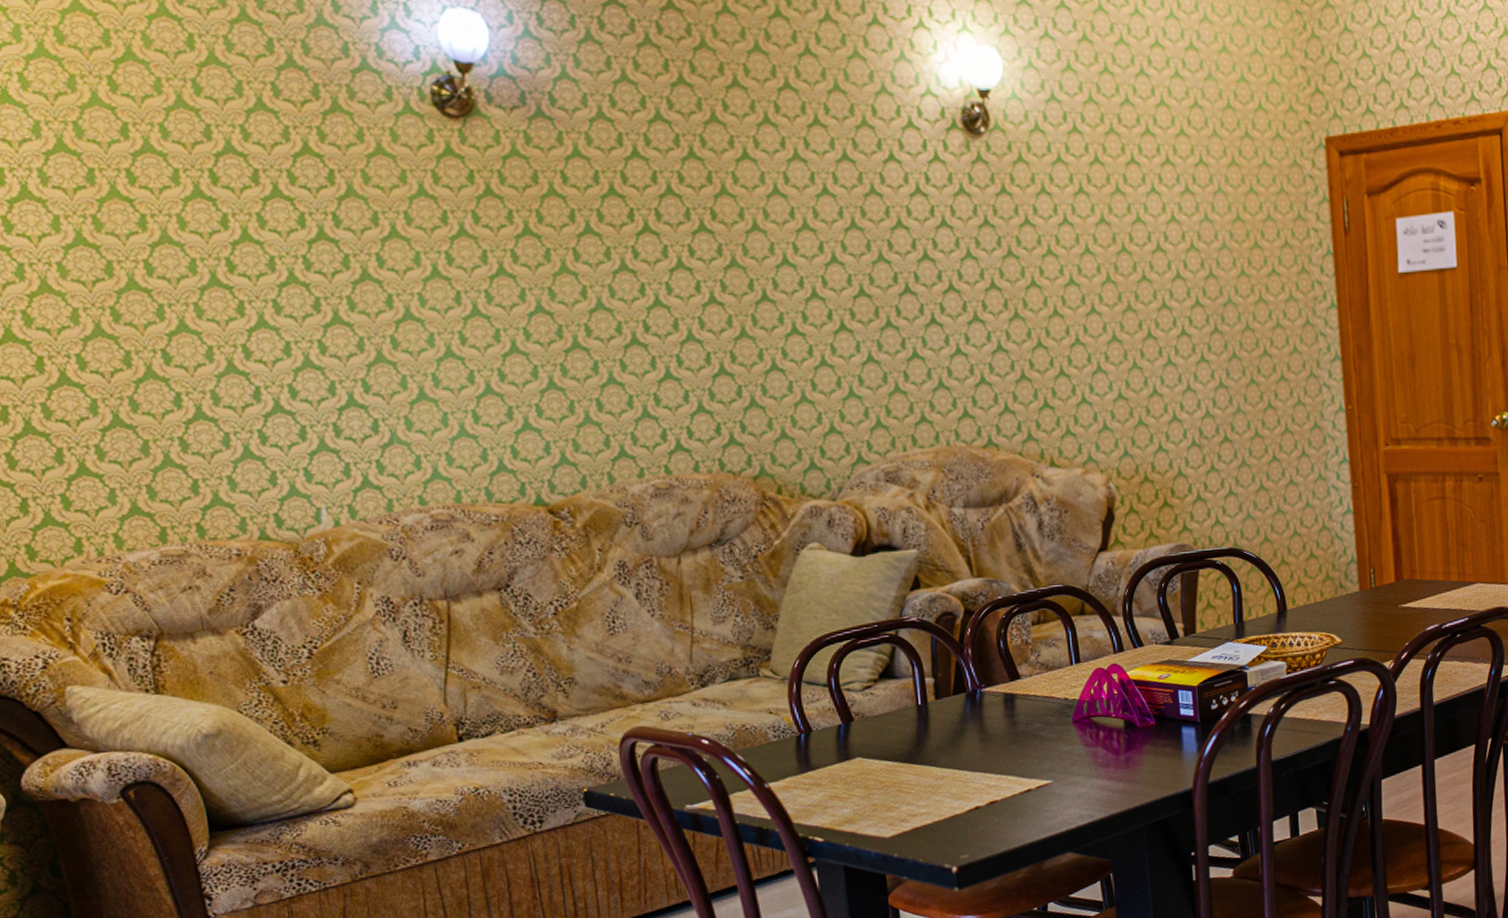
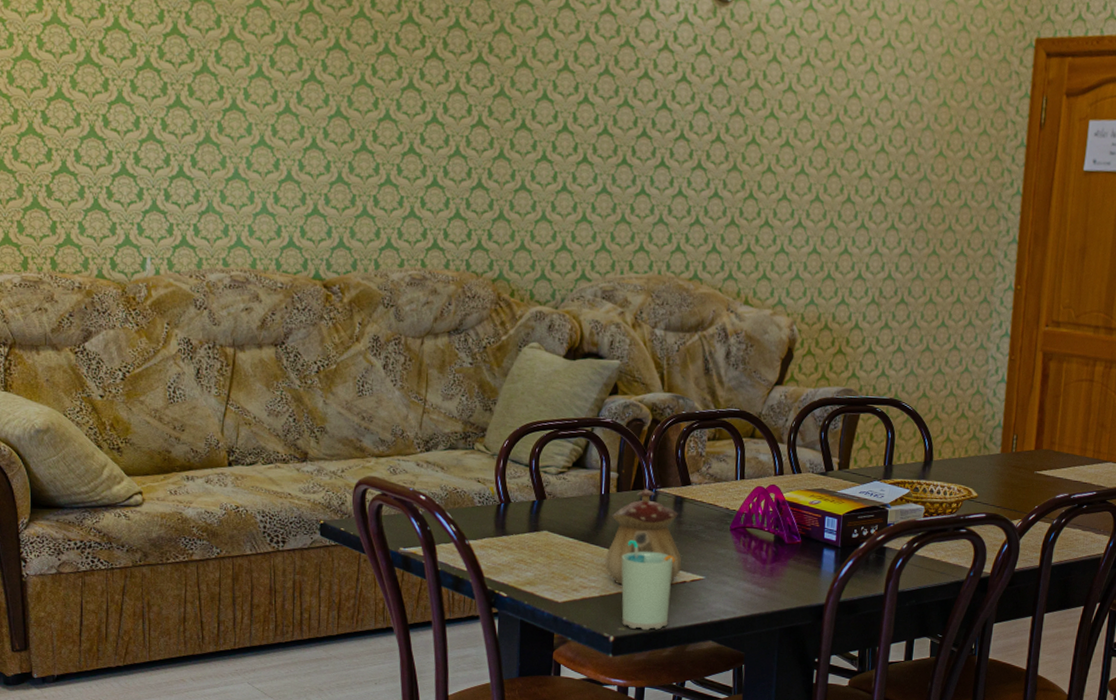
teapot: none [933,691,1024,806] -> present [605,489,682,585]
cup: none [952,751,1018,854] -> present [621,539,675,630]

